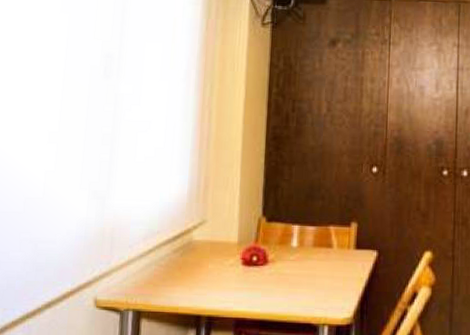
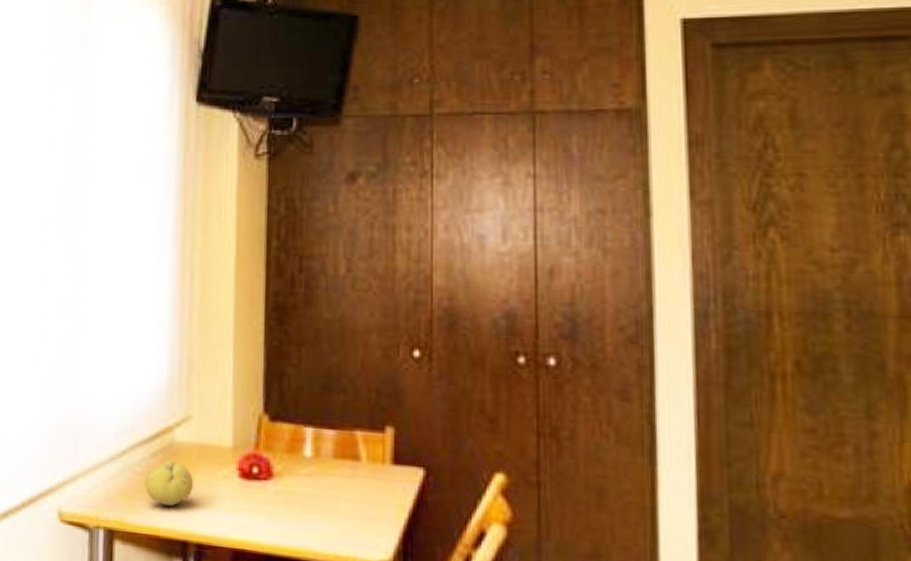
fruit: none [167,255,206,290] -> present [145,461,193,507]

